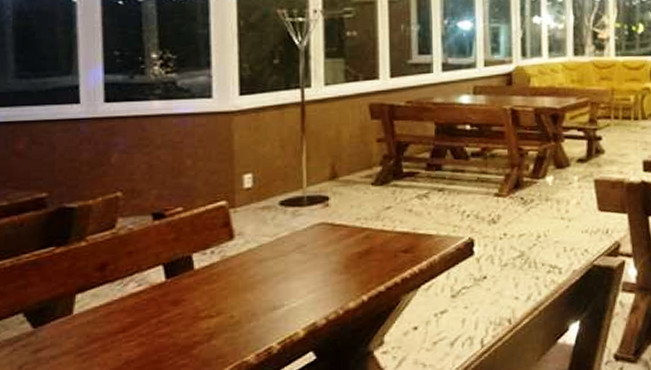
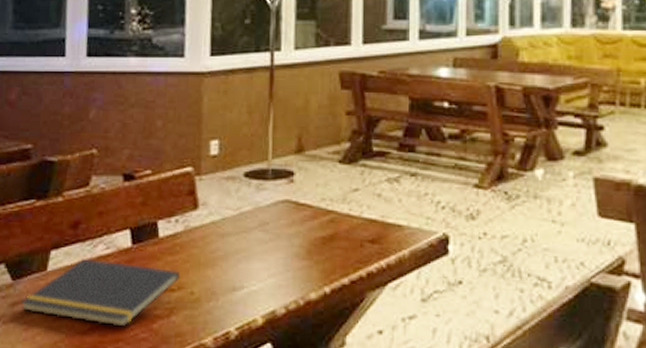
notepad: none [44,297,218,358] -> present [20,257,179,327]

